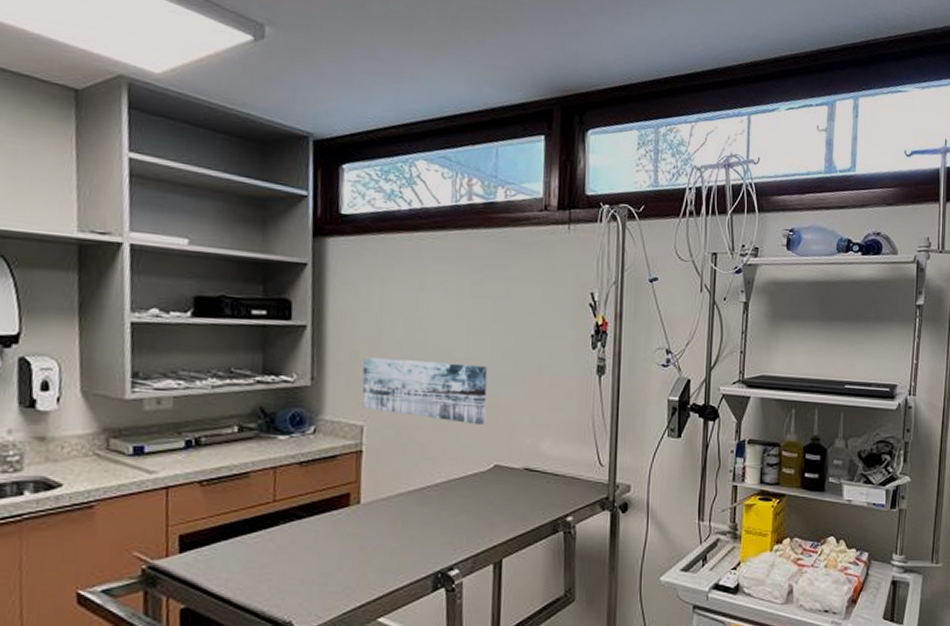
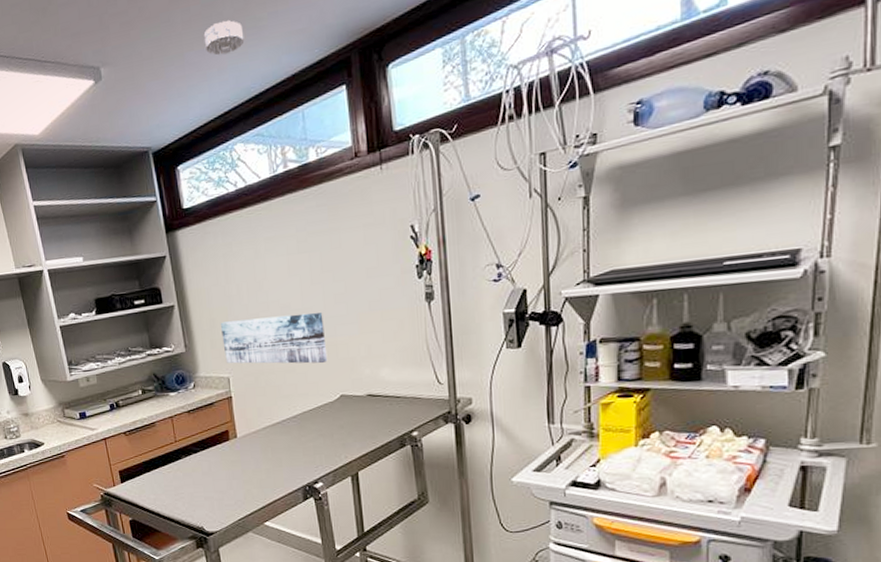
smoke detector: none [399,28,446,64] -> present [203,19,245,56]

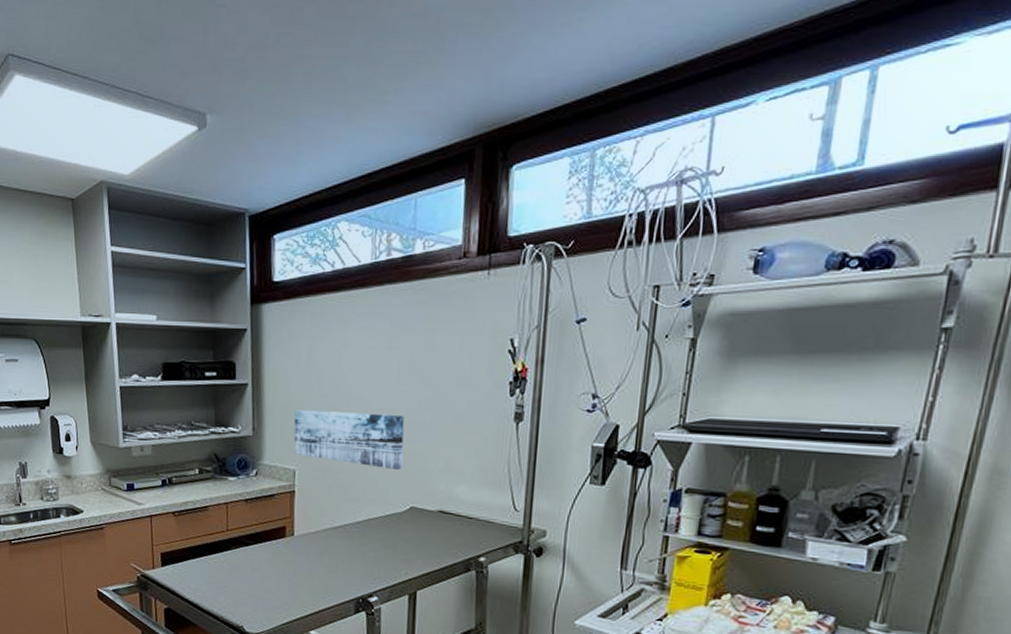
smoke detector: present [203,19,245,56] -> none [322,87,366,124]

